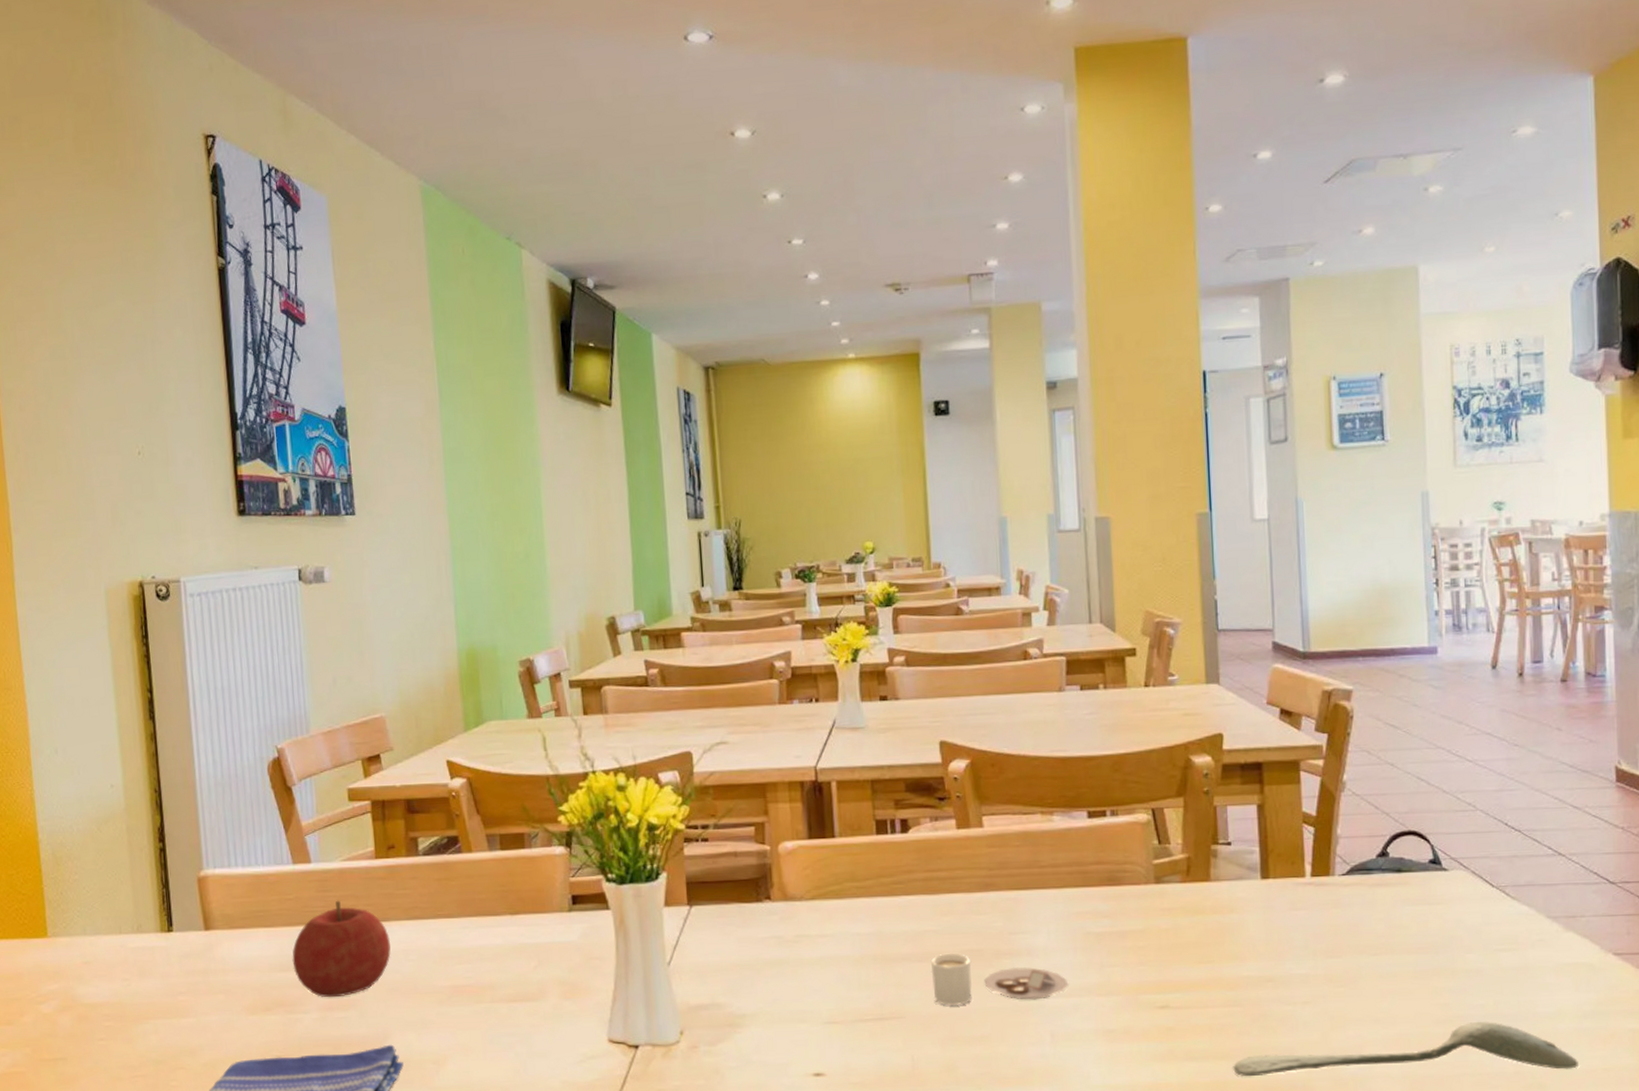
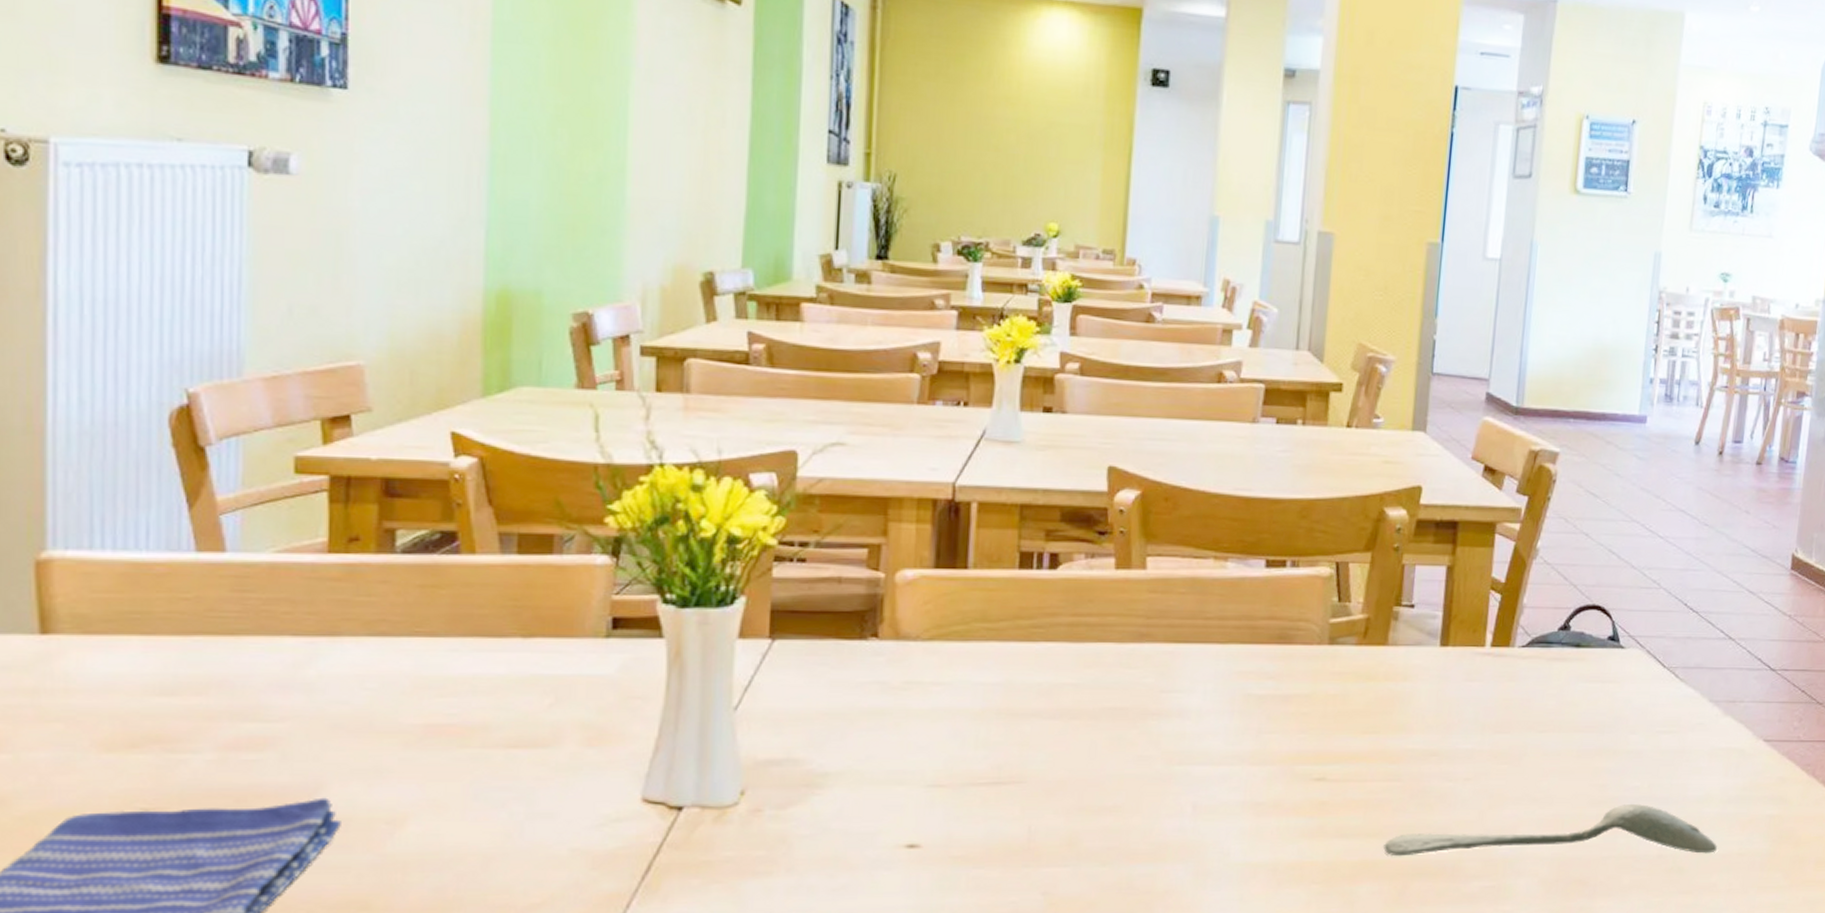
fruit: present [292,900,391,998] -> none [181,604,338,734]
cocoa: present [931,953,1069,1007] -> none [1064,710,1220,772]

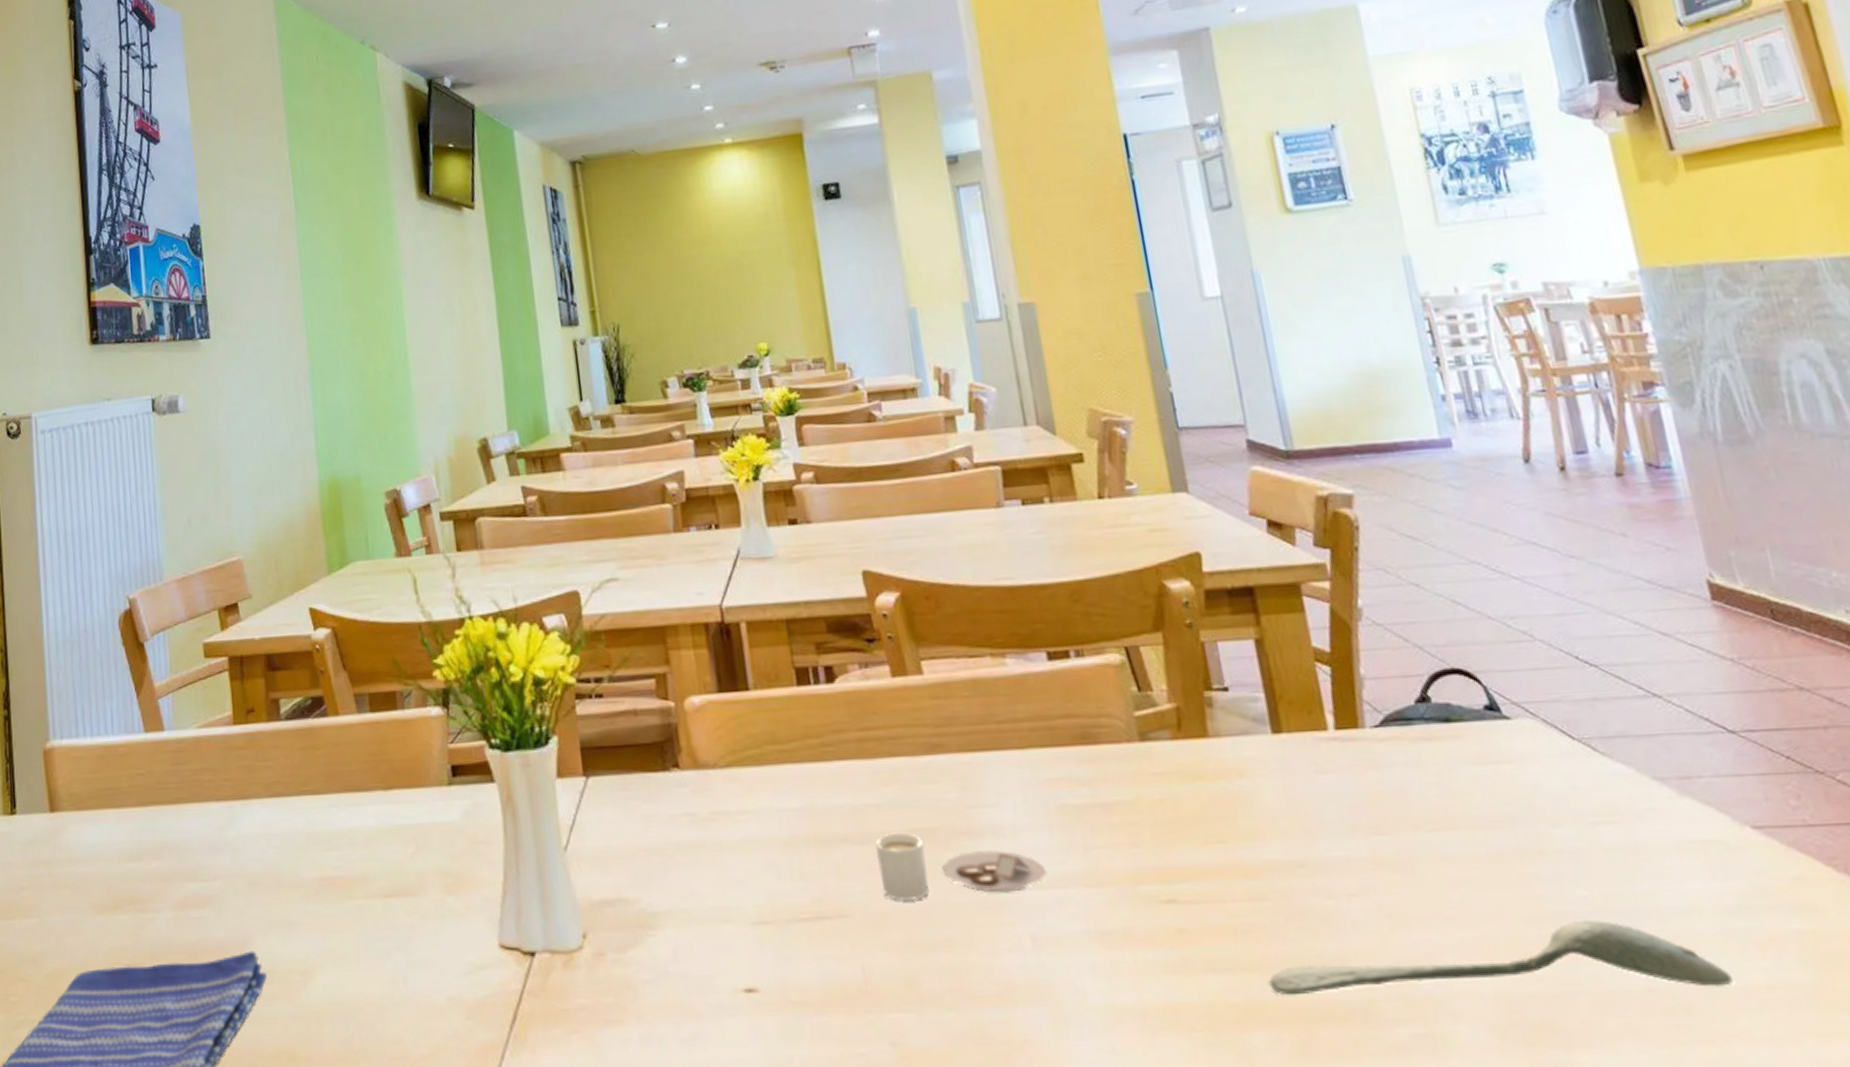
cocoa: none [1064,710,1220,772] -> present [875,832,1047,902]

